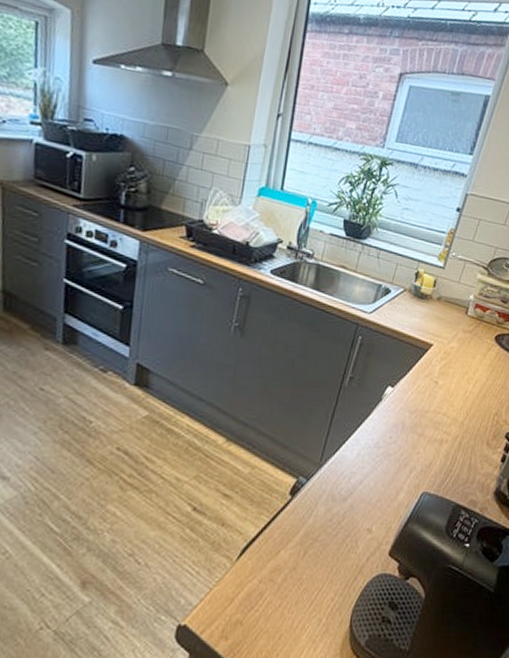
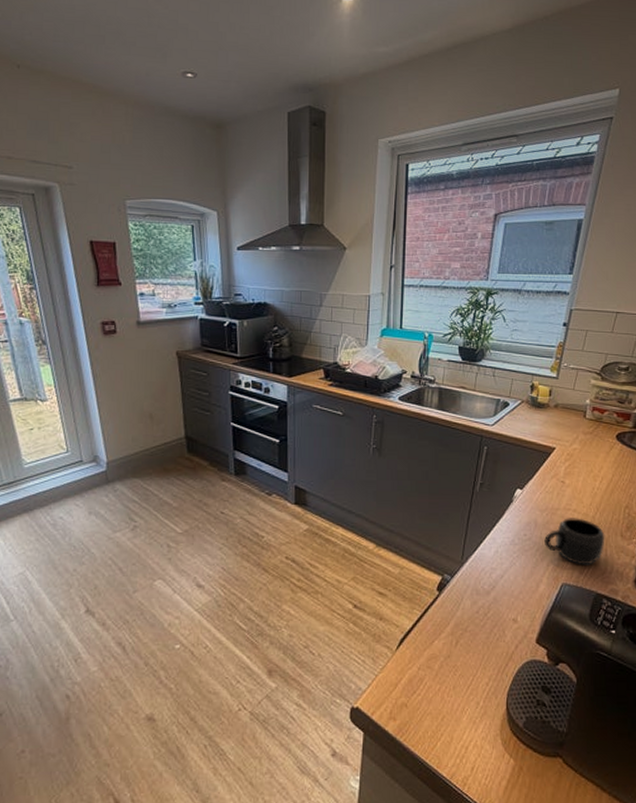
mug: none [409,421,472,474] -> present [544,518,605,565]

